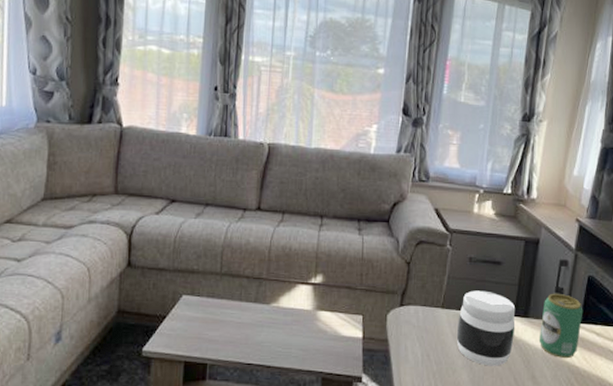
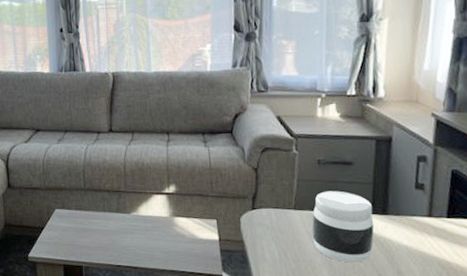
beverage can: present [538,293,583,359] -> none [401,189,450,254]

